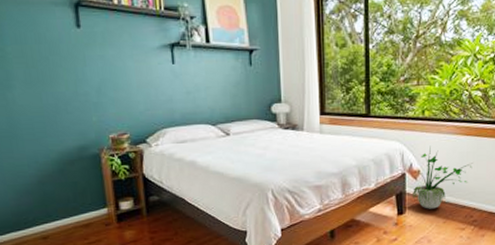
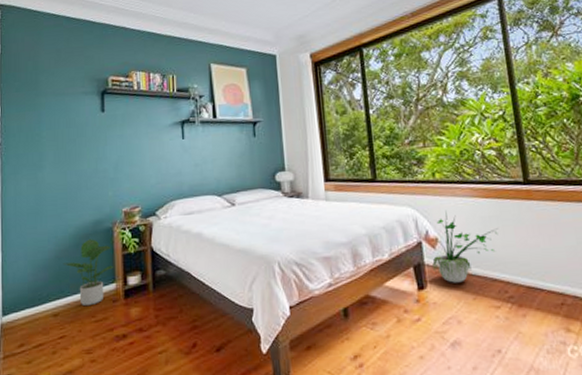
potted plant: none [47,165,104,229] -> present [63,239,114,305]

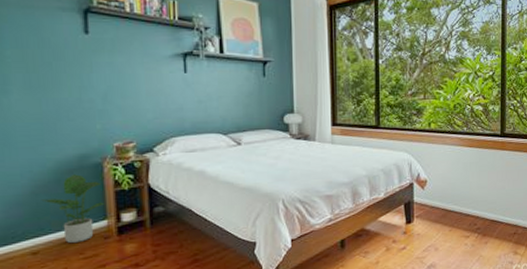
potted plant: present [432,210,498,283] -> none [420,156,475,218]

